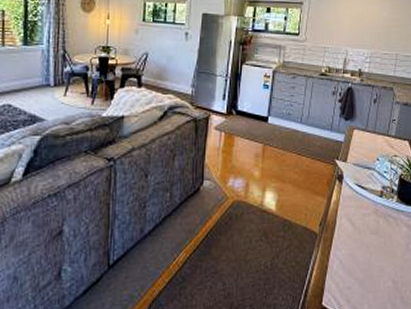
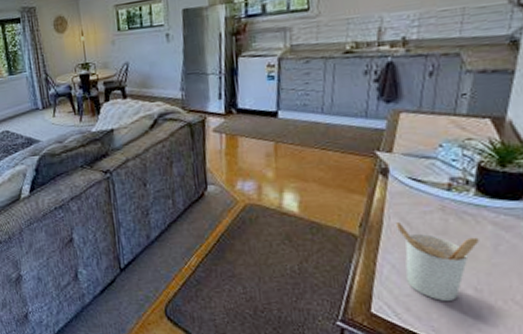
utensil holder: none [345,223,398,292] -> present [396,222,479,301]

